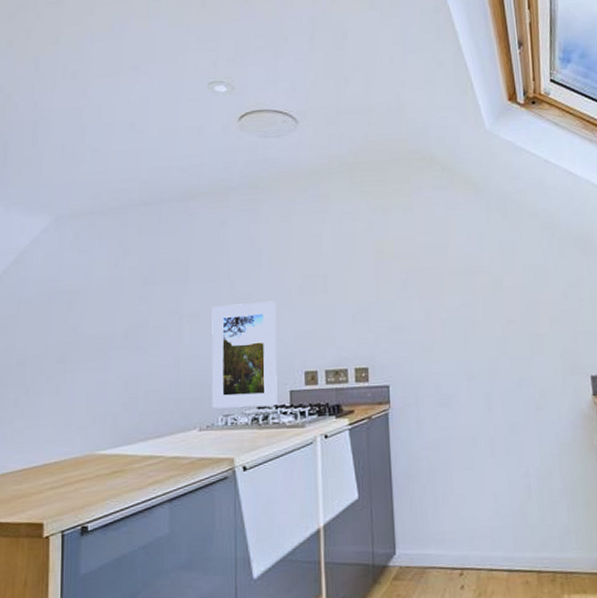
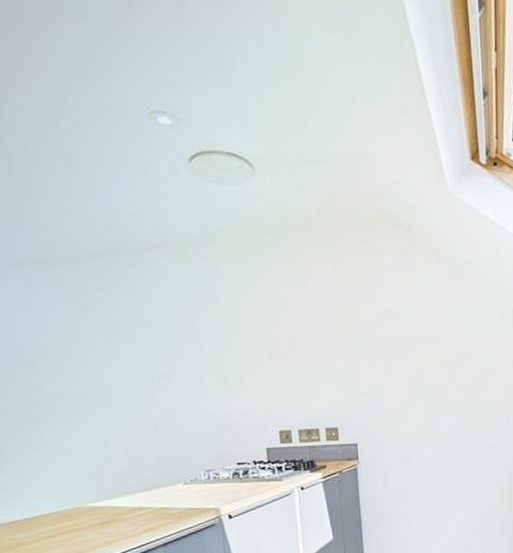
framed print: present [211,300,278,409] -> none [182,362,256,465]

